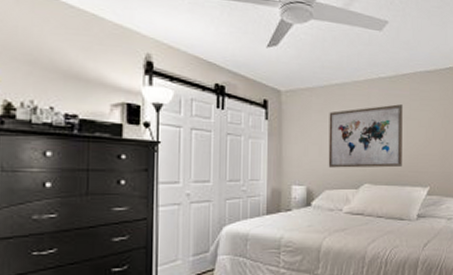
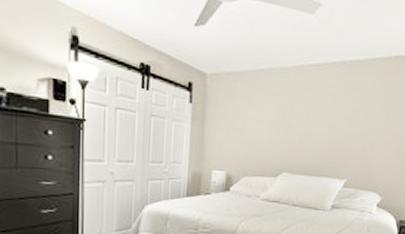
wall art: present [328,104,403,168] -> none [249,94,328,158]

